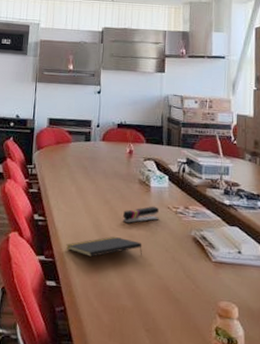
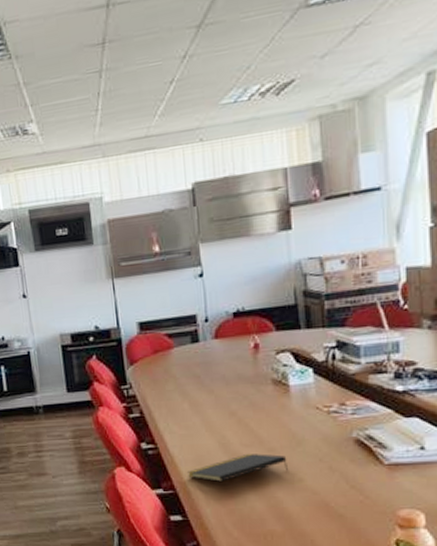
stapler: present [122,206,160,224] -> none [255,409,306,437]

